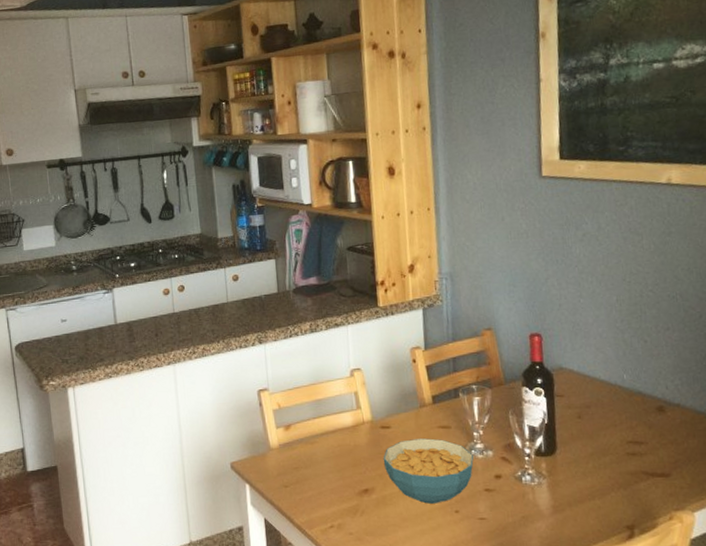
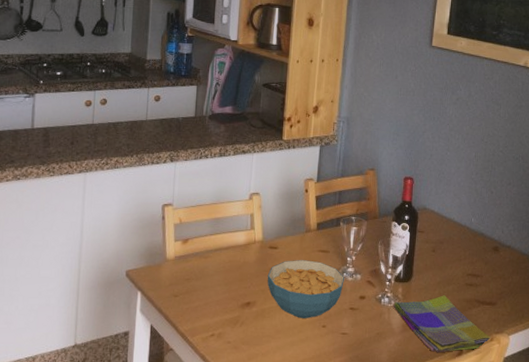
dish towel: none [538,468,672,537] -> present [393,295,493,353]

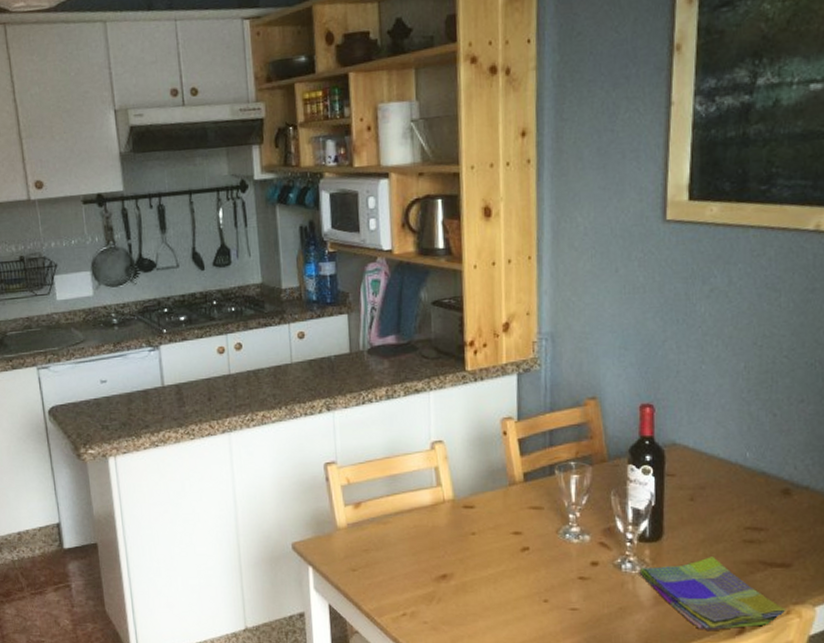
cereal bowl: present [267,259,344,318] -> none [464,519,568,592]

